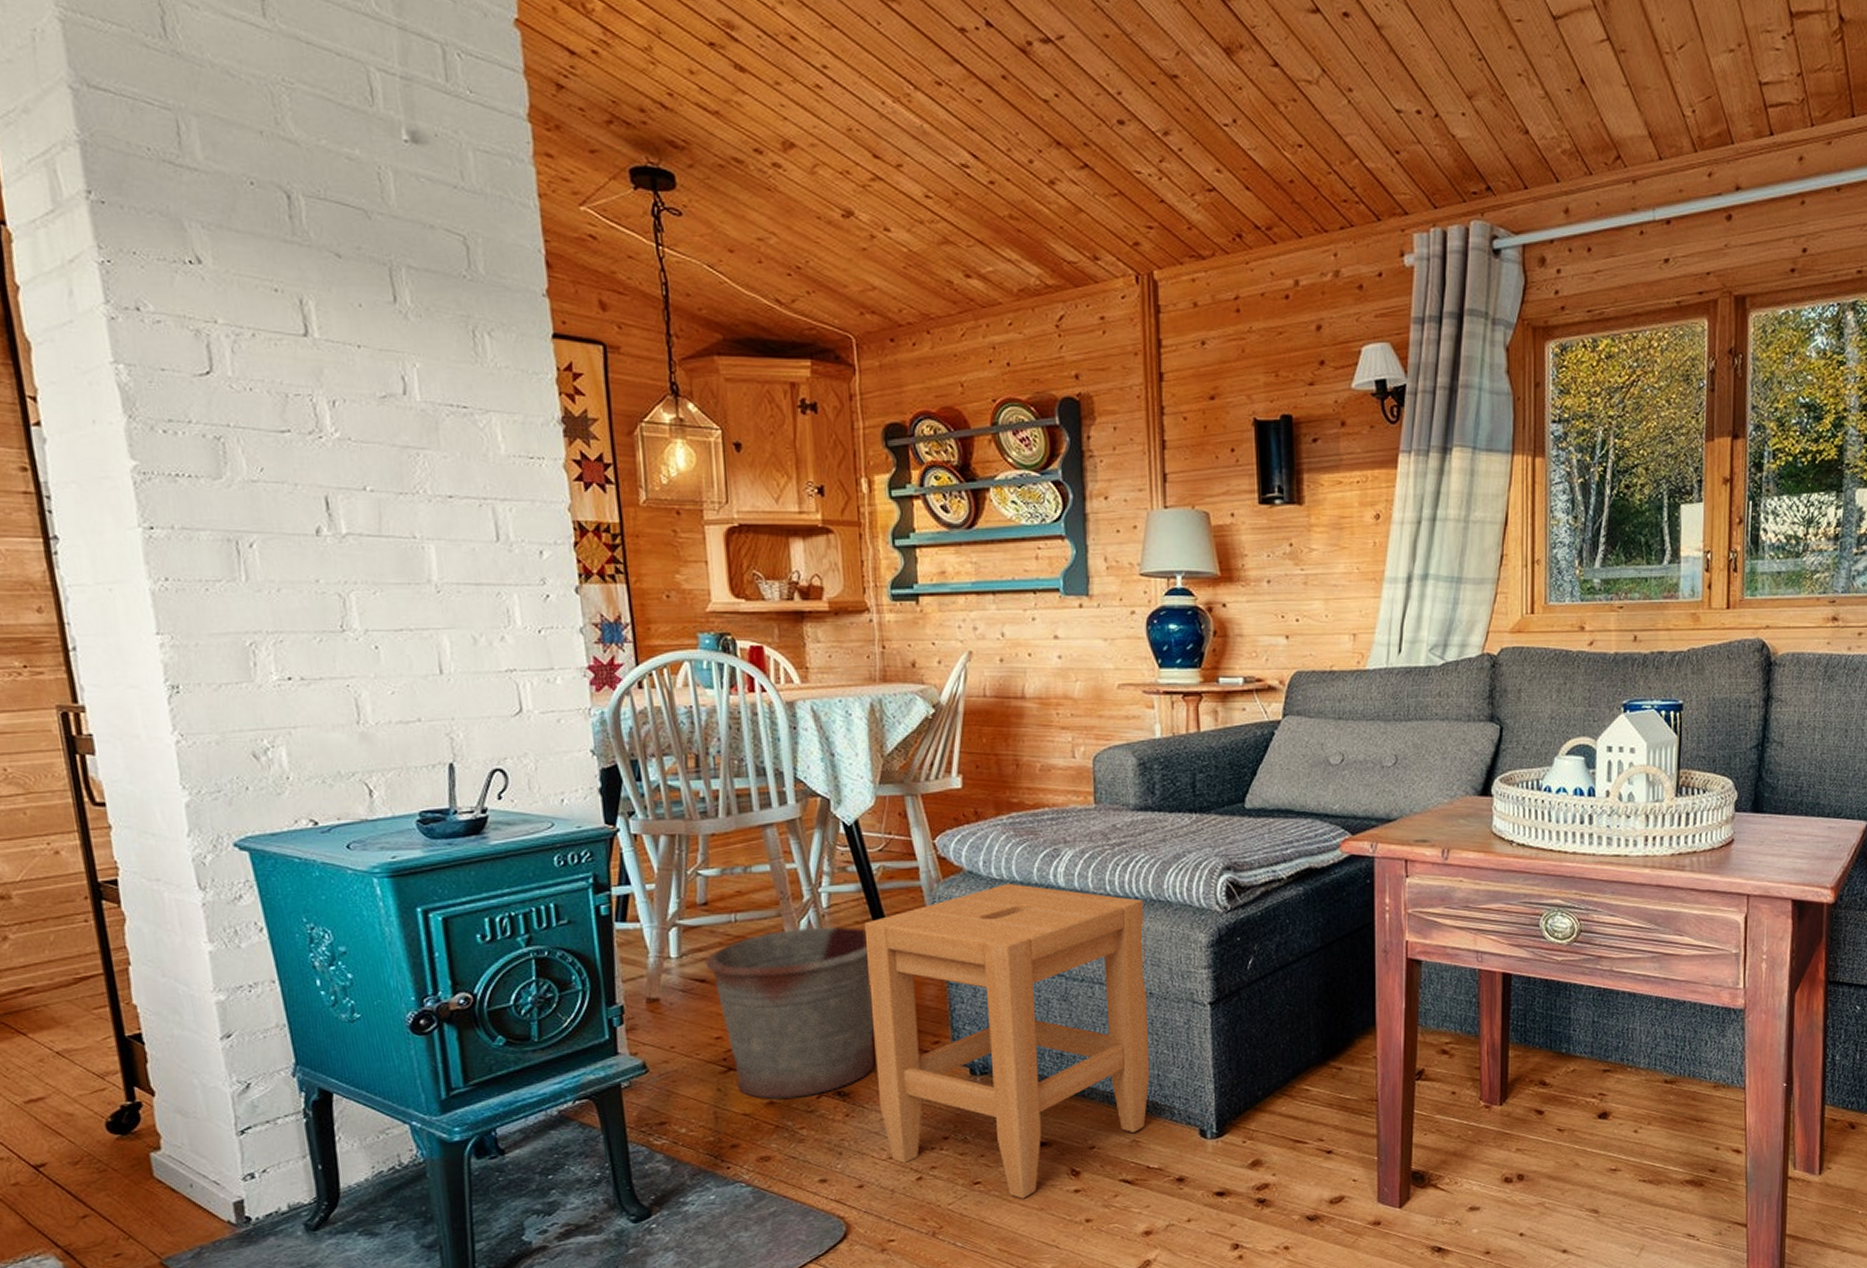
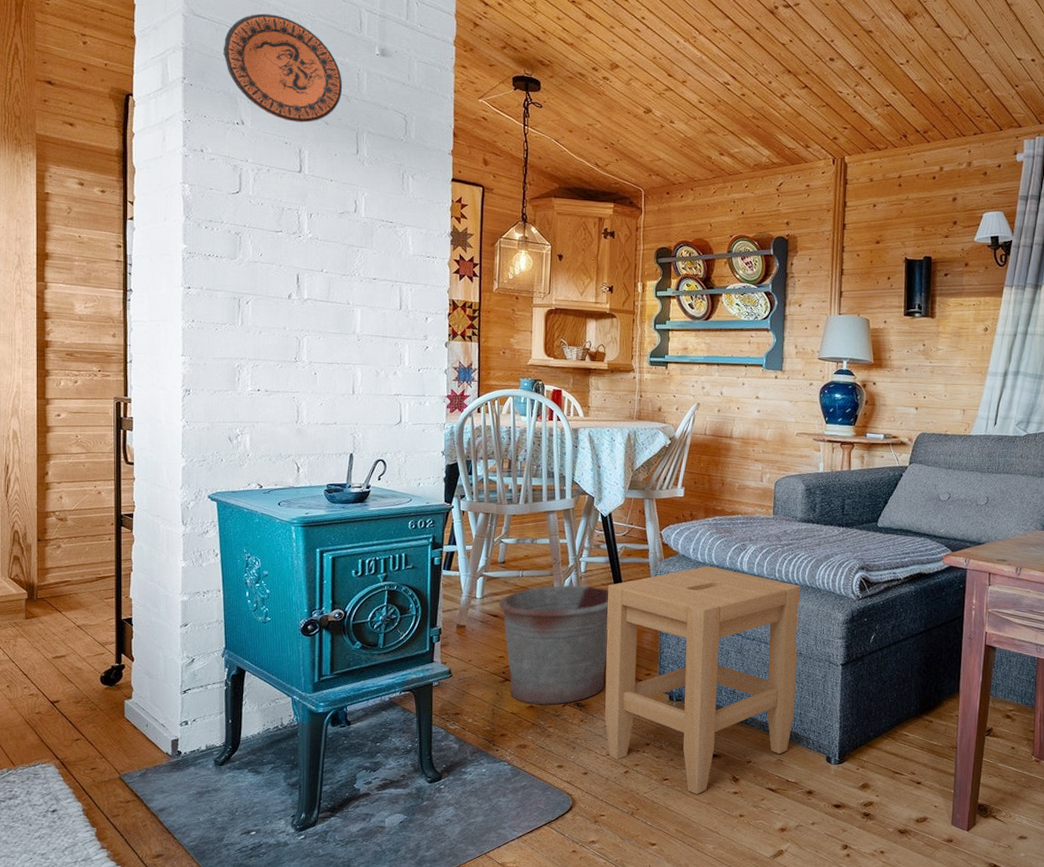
decorative plate: none [146,80,357,256] -> present [223,13,343,123]

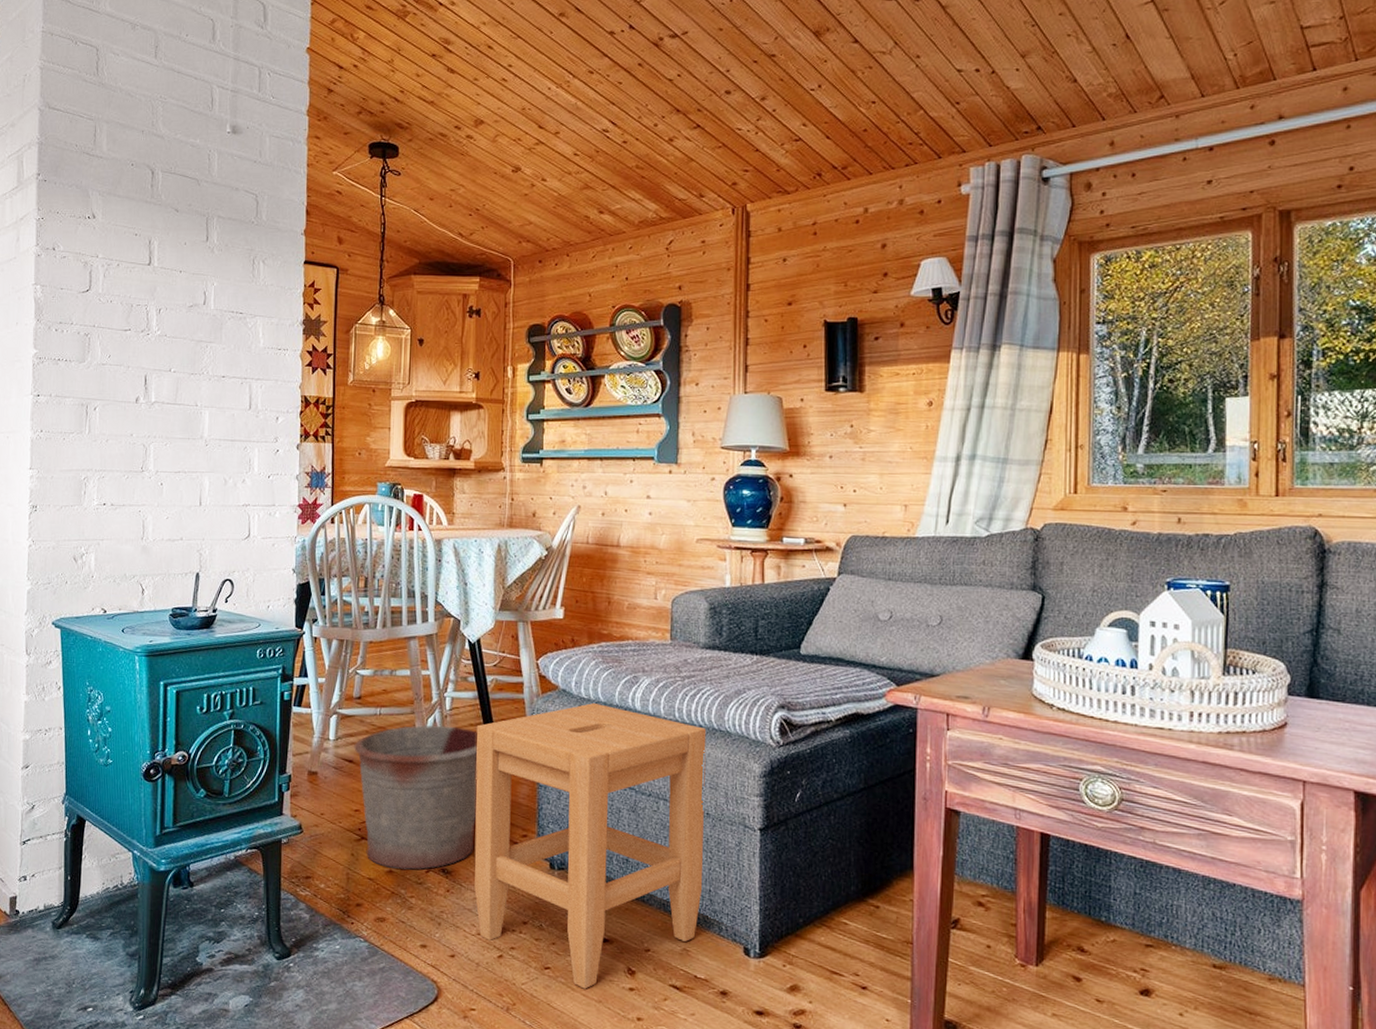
decorative plate: present [223,13,343,123] -> none [76,100,193,211]

